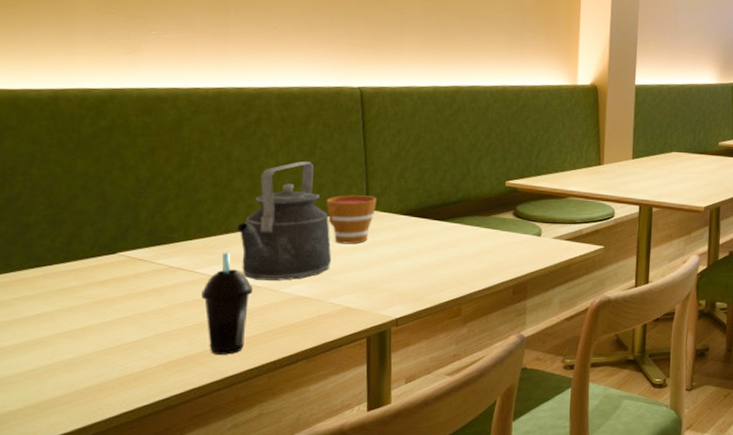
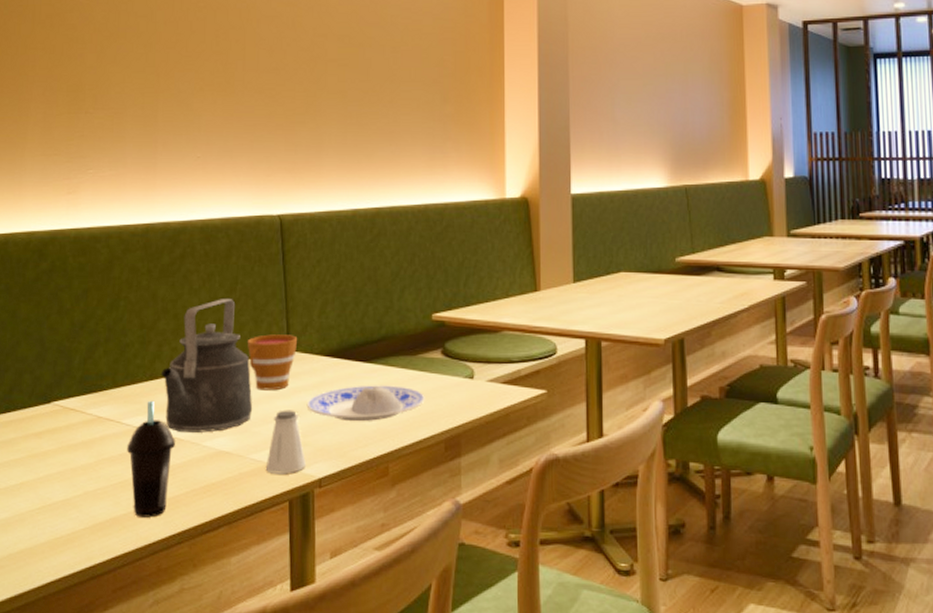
saltshaker: none [344,261,383,316] -> present [265,410,306,474]
plate: none [385,240,497,271] -> present [306,385,425,422]

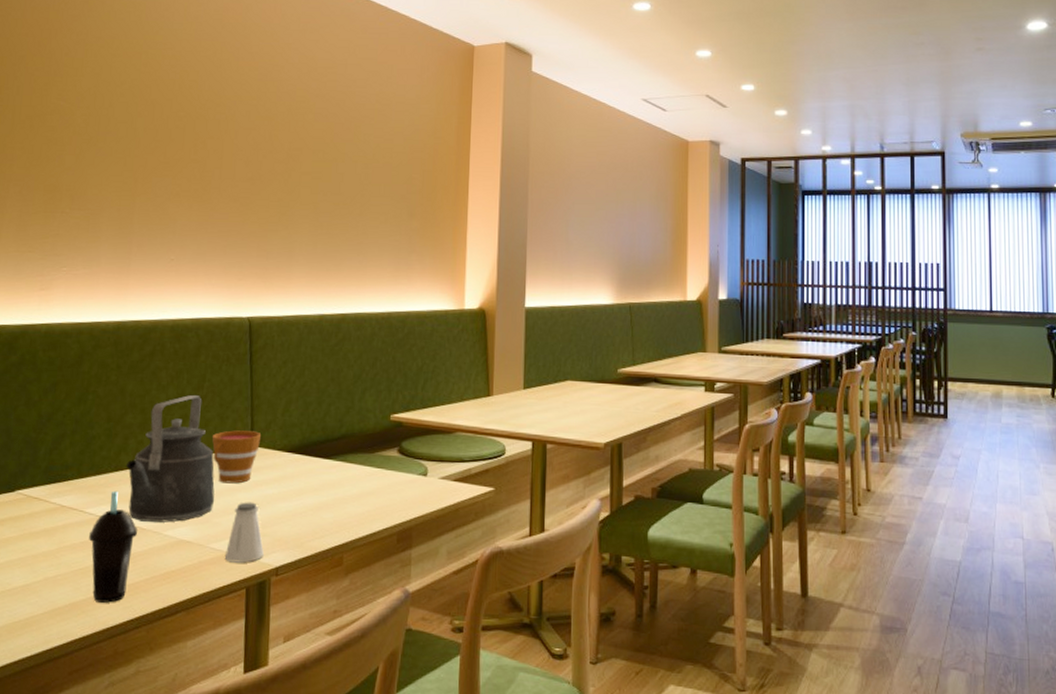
plate: present [306,385,425,422] -> none [267,480,381,515]

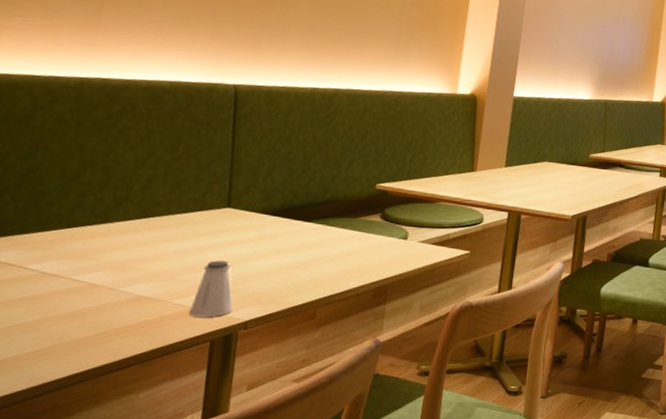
cup: present [89,490,137,603] -> none [29,247,89,358]
kettle: present [125,395,215,523] -> none [79,156,185,279]
cup: present [212,430,262,484] -> none [183,192,240,243]

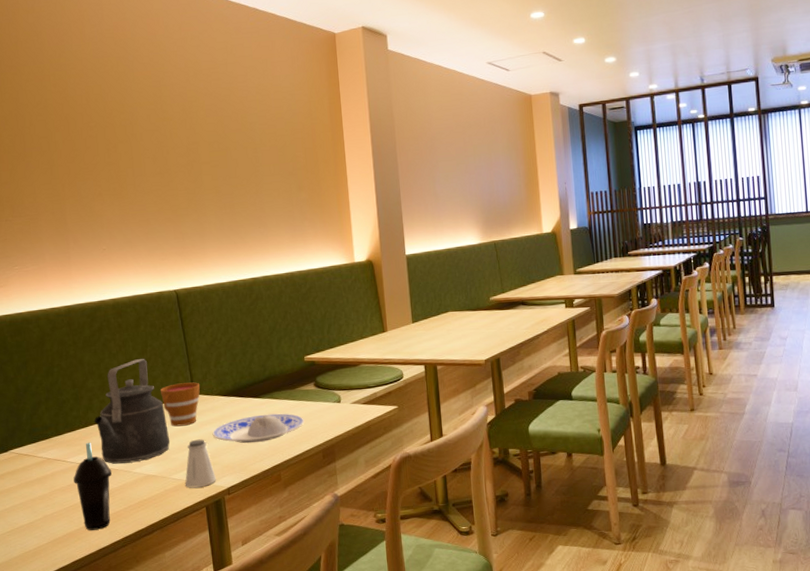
cup: none [29,247,89,358] -> present [73,442,112,530]
kettle: none [79,156,185,279] -> present [93,359,170,464]
cup: none [183,192,240,243] -> present [160,382,201,427]
plate: none [240,241,360,273] -> present [212,413,304,444]

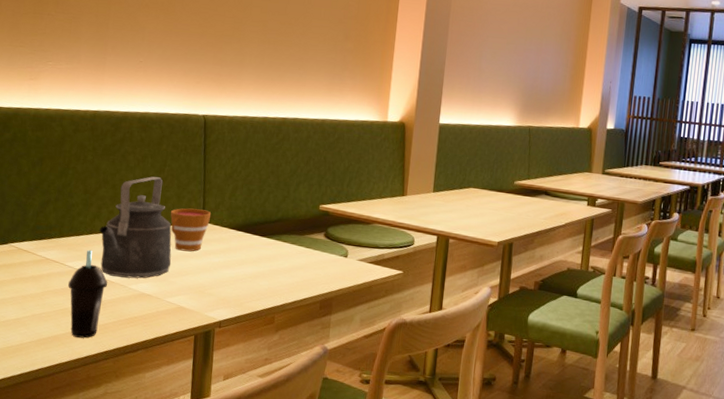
saltshaker: present [185,439,216,488] -> none [178,267,210,315]
plate: present [212,413,304,444] -> none [214,254,308,282]

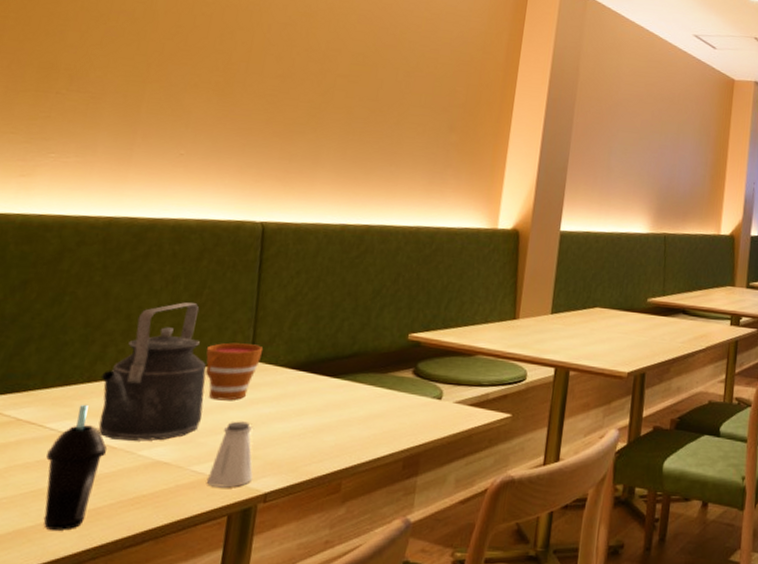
saltshaker: none [178,267,210,315] -> present [206,421,253,488]

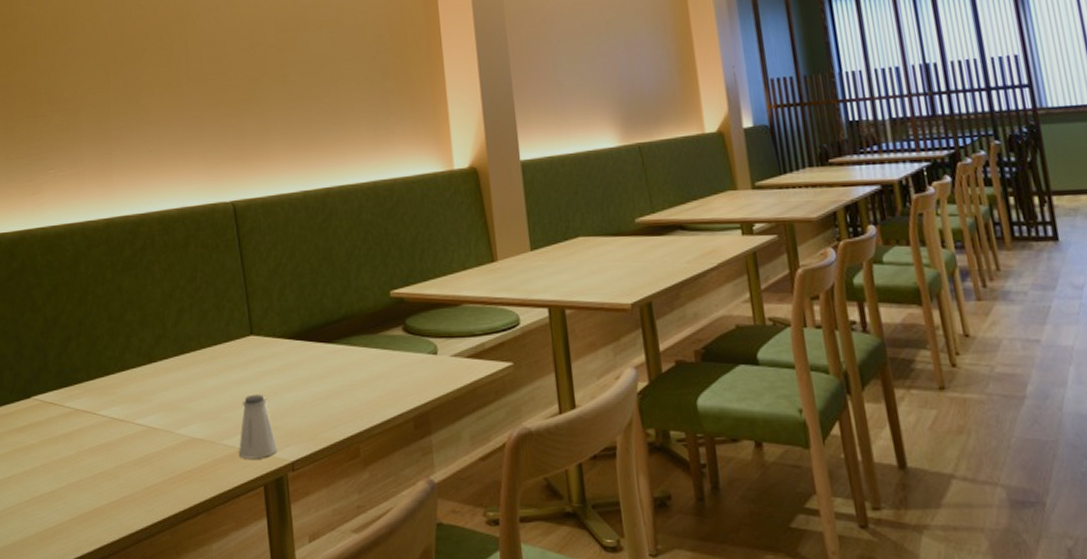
cup: present [43,404,107,531] -> none [105,391,150,507]
kettle: present [98,302,207,441] -> none [131,287,221,421]
cup: present [205,342,264,401] -> none [210,319,260,376]

